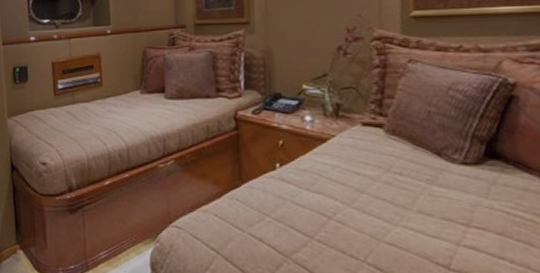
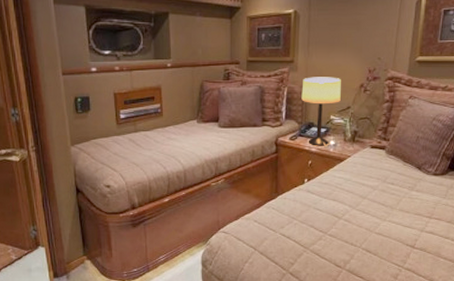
table lamp: none [262,39,314,122] -> present [301,77,341,146]

